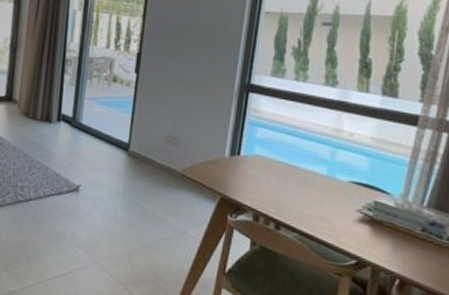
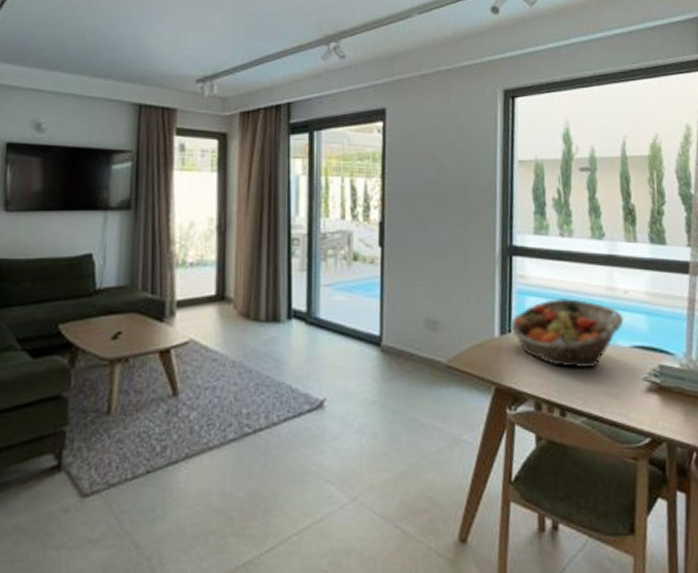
fruit basket: none [239,132,346,194] -> present [509,298,624,368]

